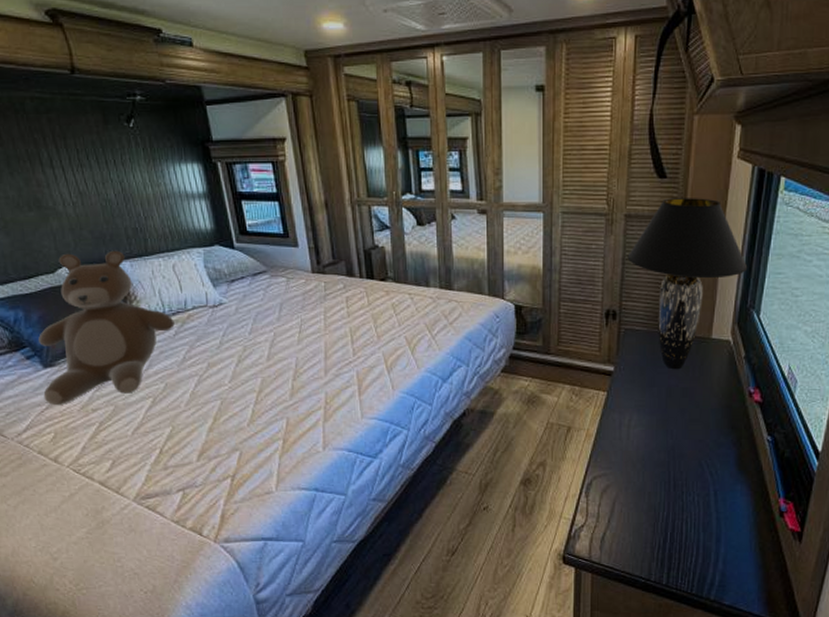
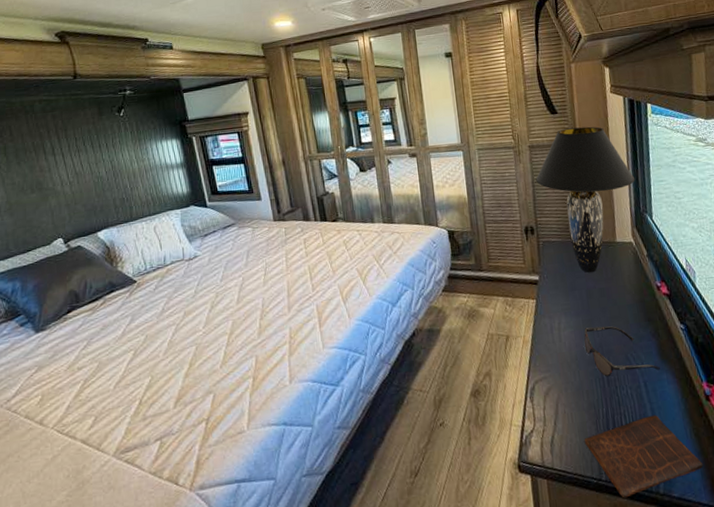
bear: present [39,250,175,406] -> none [33,219,155,369]
wallet: none [638,524,762,600] -> present [584,415,704,498]
sunglasses: none [654,428,735,481] -> present [584,326,660,377]

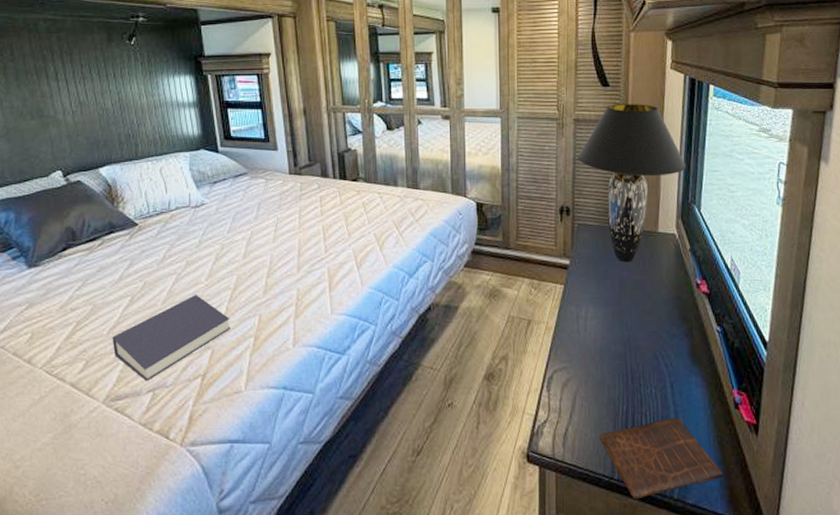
book: none [118,342,230,430] -> present [112,295,230,381]
sunglasses: present [584,326,660,377] -> none [611,320,690,374]

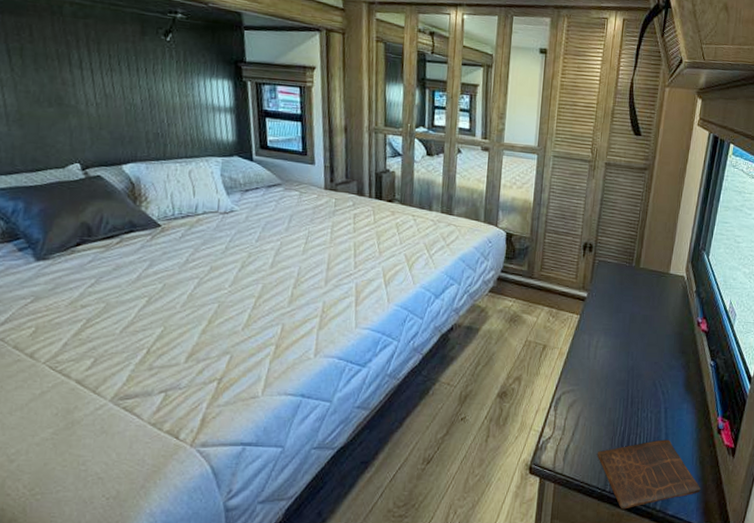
book: present [112,295,230,381] -> none [124,300,252,382]
table lamp: present [577,104,687,262] -> none [605,152,702,298]

